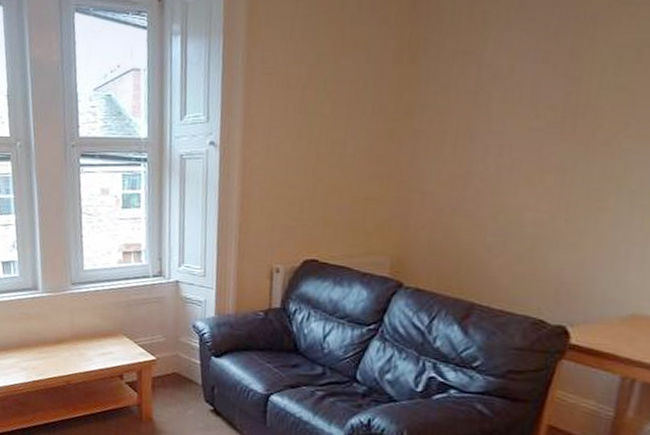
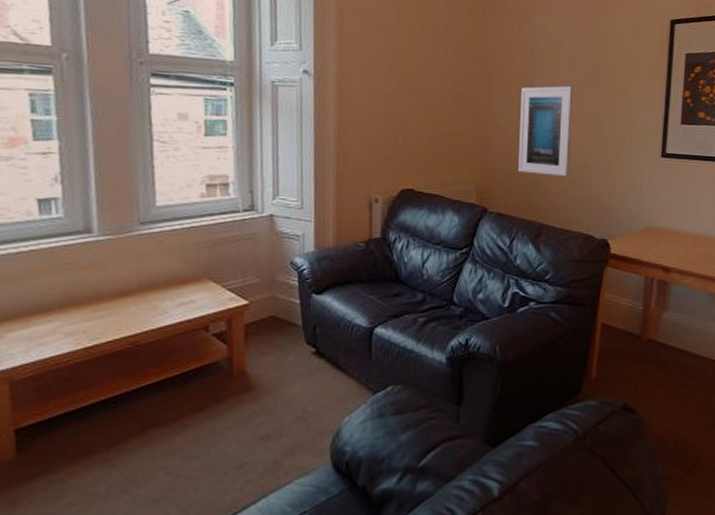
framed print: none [446,138,532,250] -> present [518,85,573,177]

